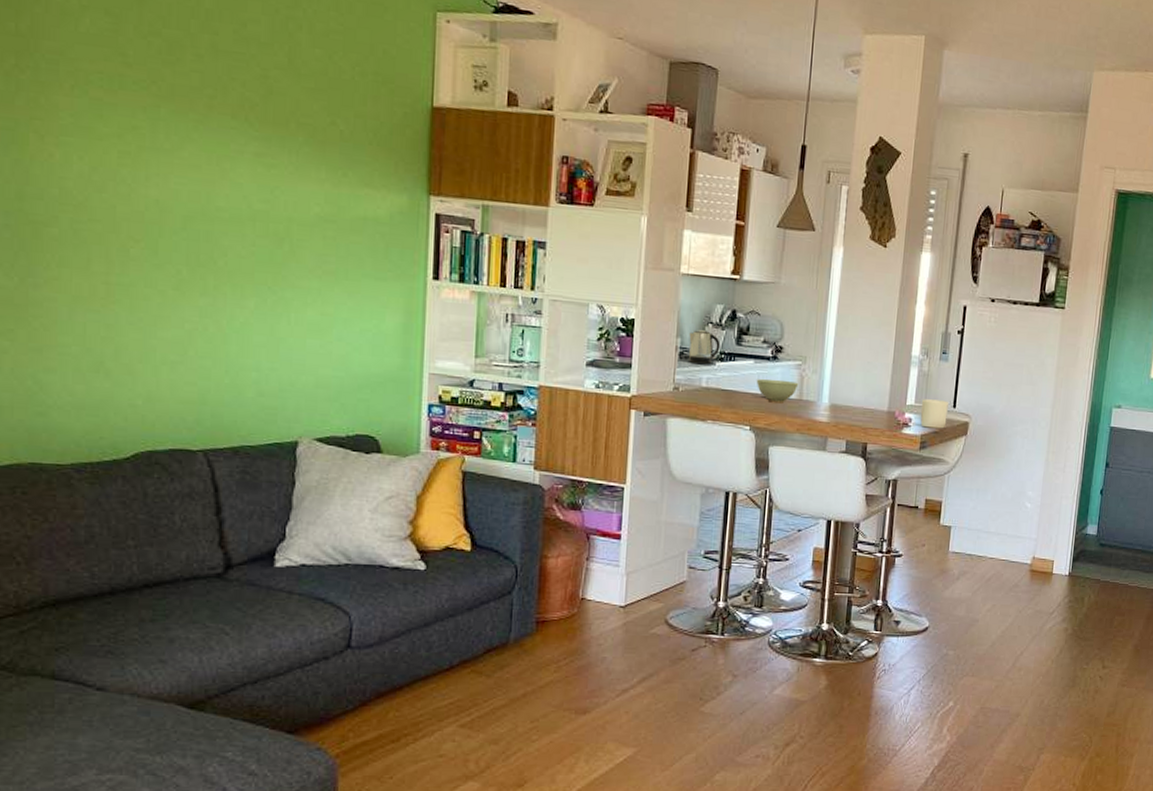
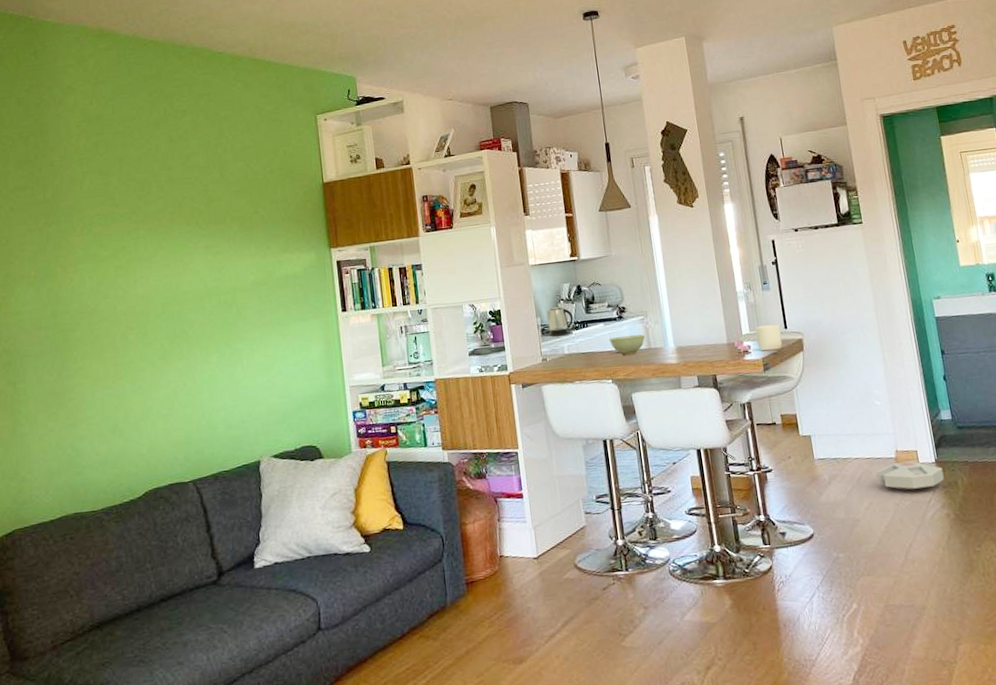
robot vacuum: none [1006,569,1074,600] -> present [876,461,945,491]

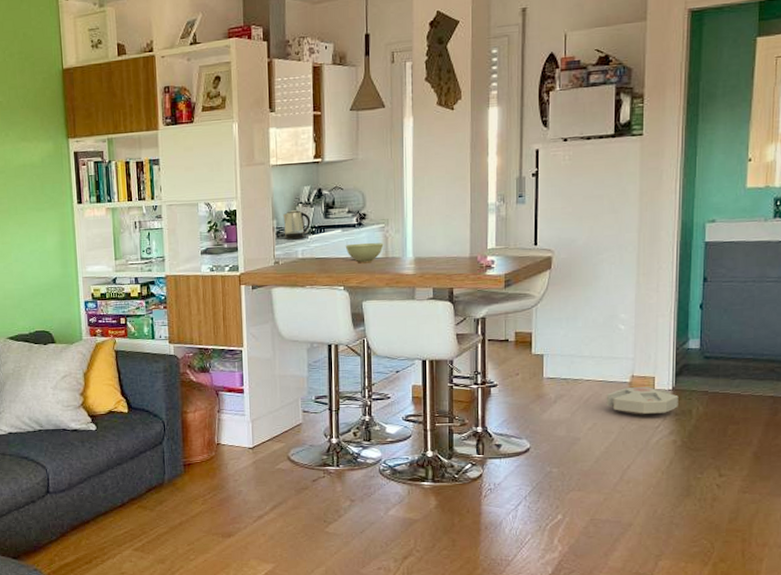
mug: present [755,324,783,351] -> none [502,240,529,267]

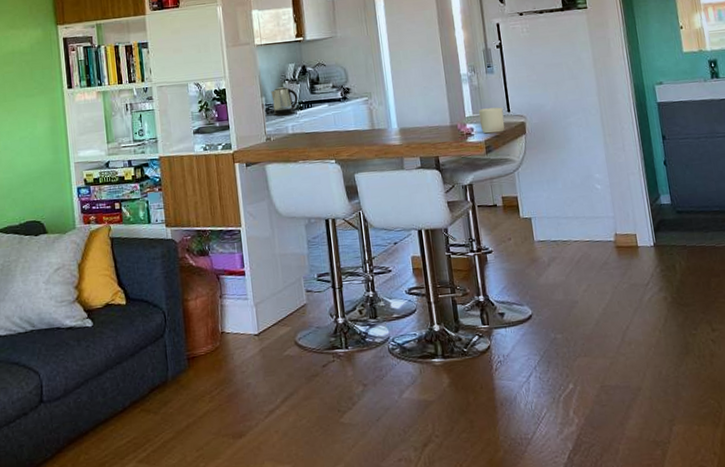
bowl: present [345,243,384,265] -> none [332,115,369,137]
mug: none [502,240,529,267] -> present [478,107,505,134]
robot vacuum: present [606,387,679,415] -> none [595,244,663,274]

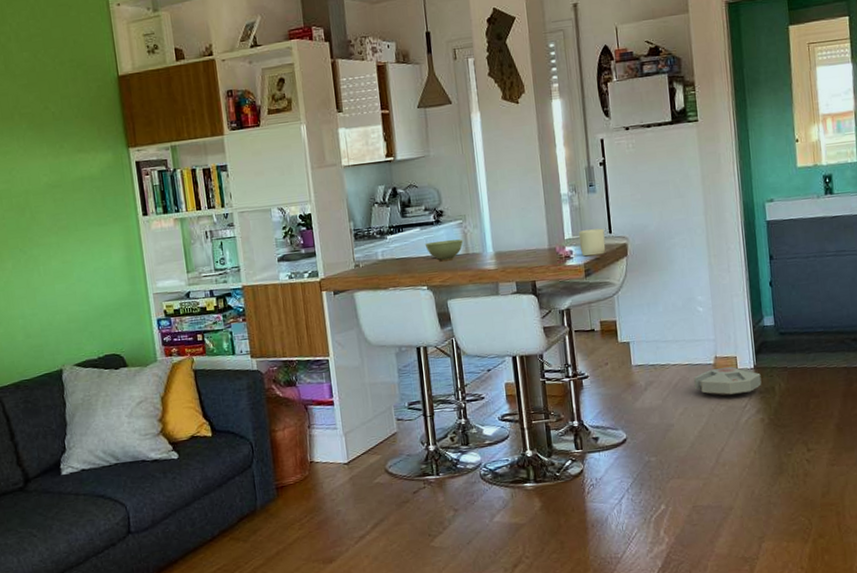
kettle: present [271,87,298,116] -> none [359,210,388,242]
bowl: none [332,115,369,137] -> present [424,239,463,262]
robot vacuum: none [595,244,663,274] -> present [693,367,762,397]

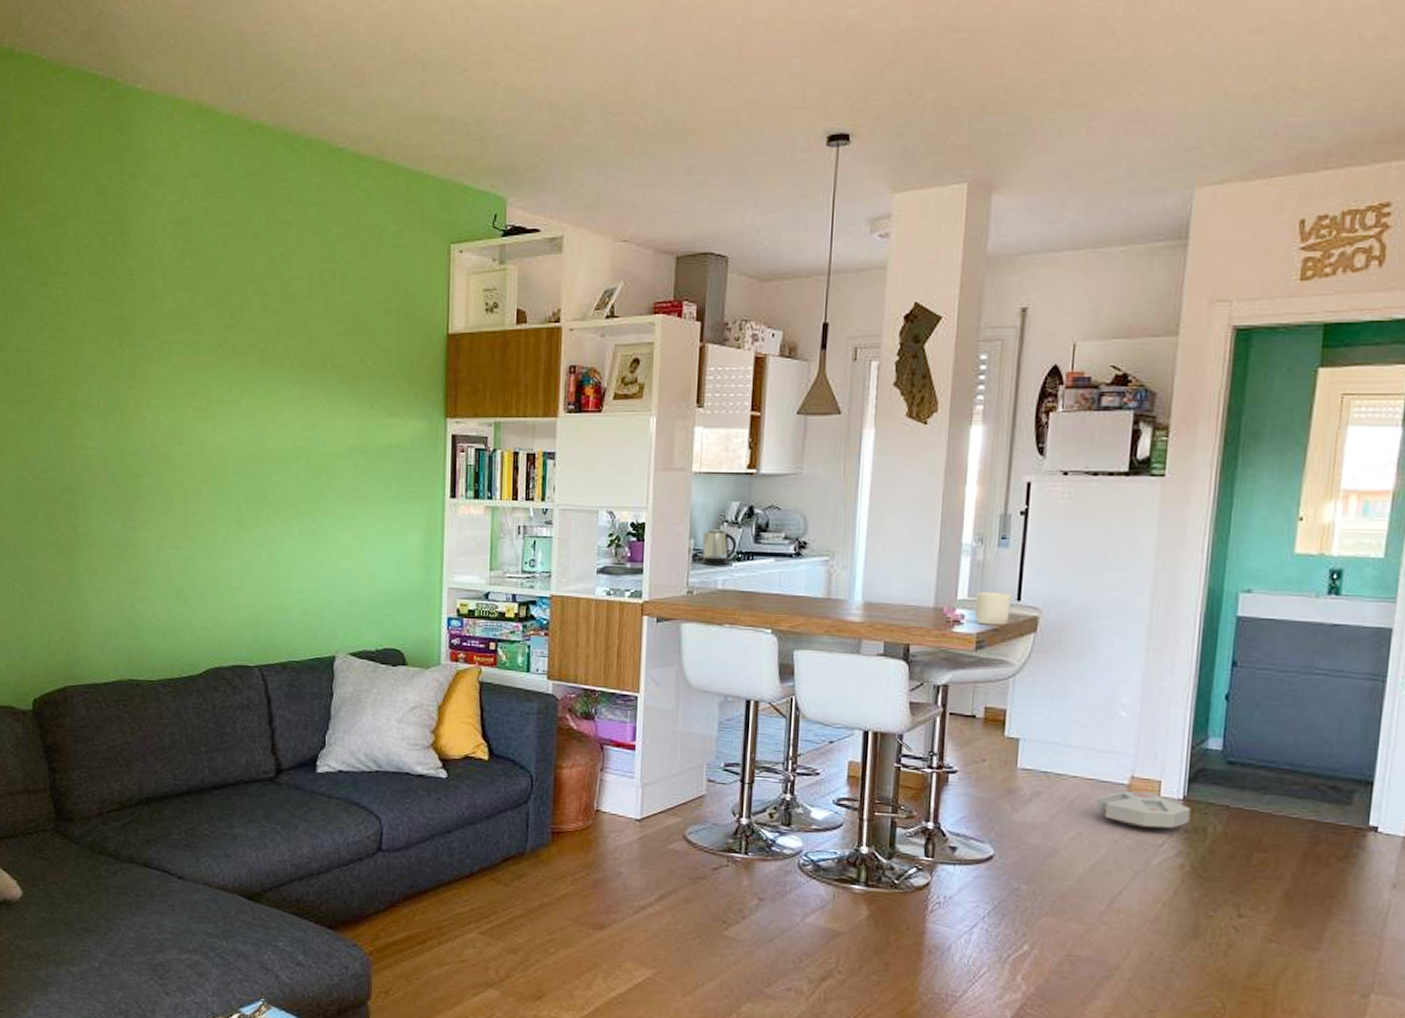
kettle: none [359,210,388,242] -> present [703,530,737,566]
bowl: present [424,239,463,262] -> none [777,577,826,605]

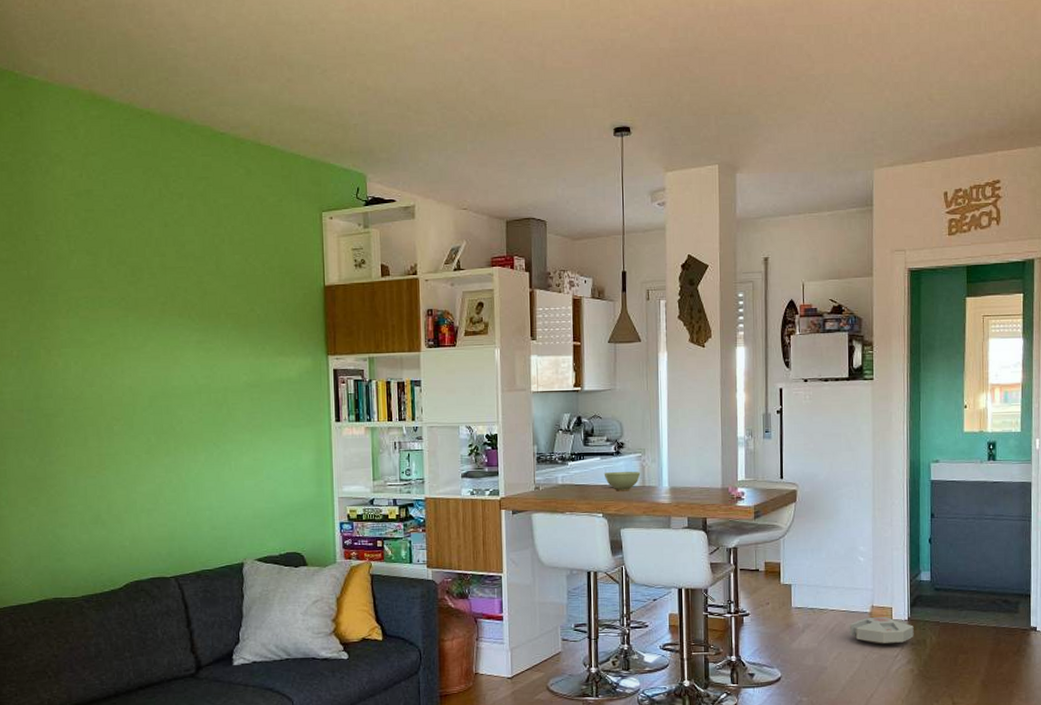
kettle: present [703,530,737,566] -> none [543,437,570,466]
bowl: none [777,577,826,605] -> present [603,471,641,493]
mug: present [976,592,1011,626] -> none [751,473,776,499]

